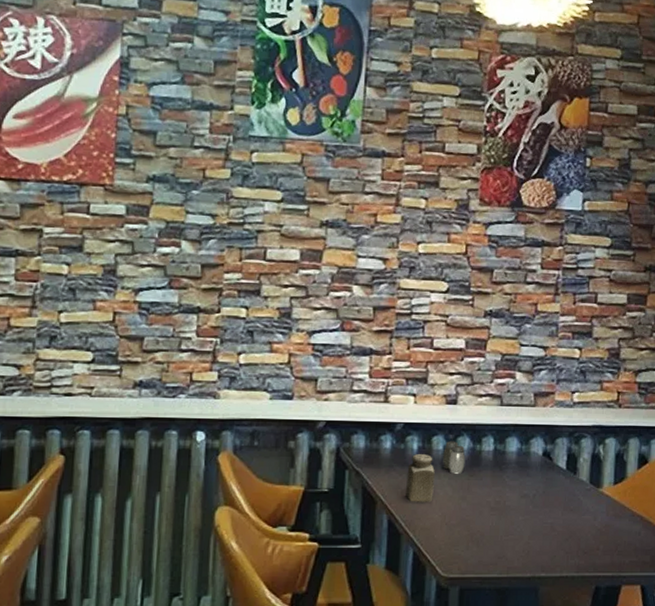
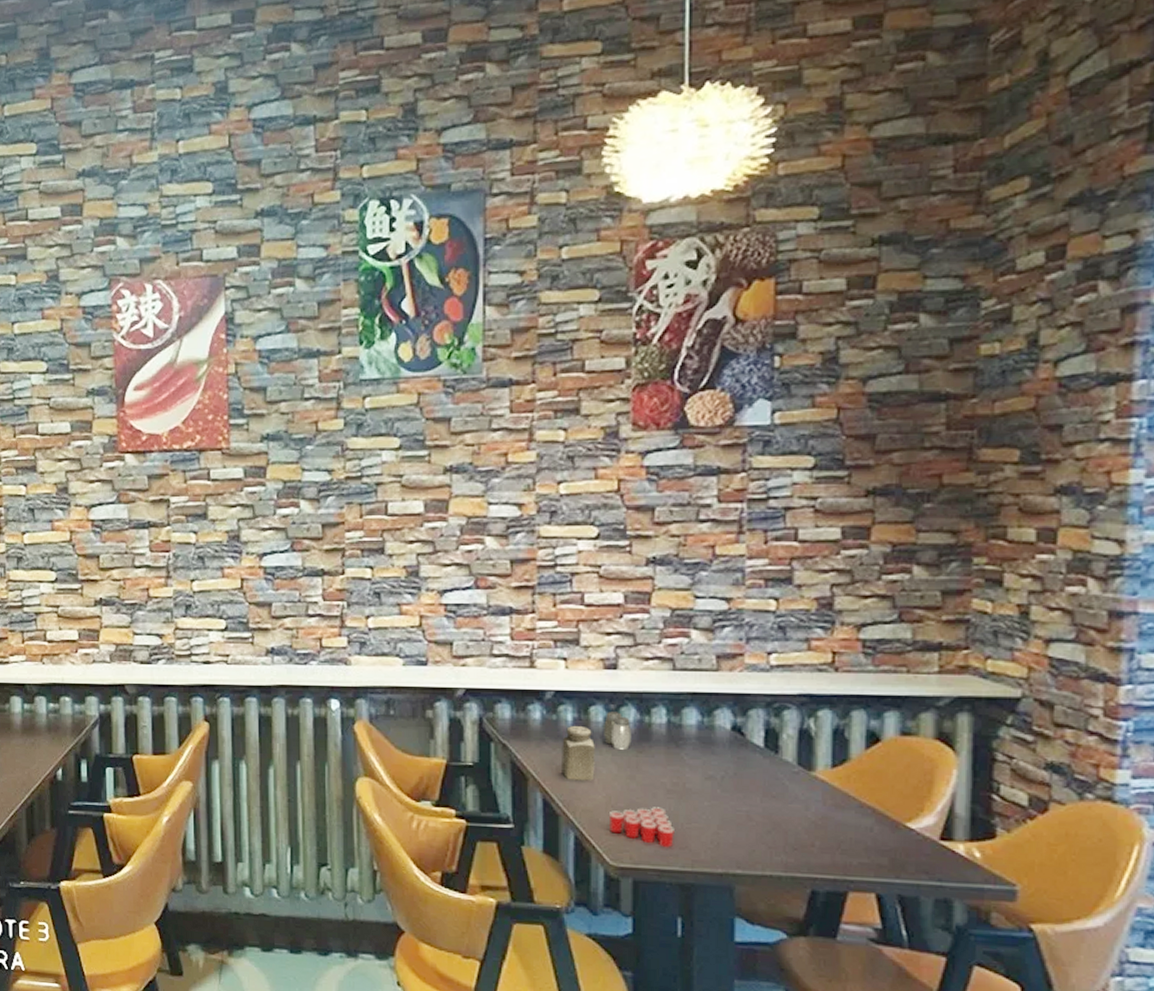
cup: none [443,523,495,558] -> present [610,807,674,848]

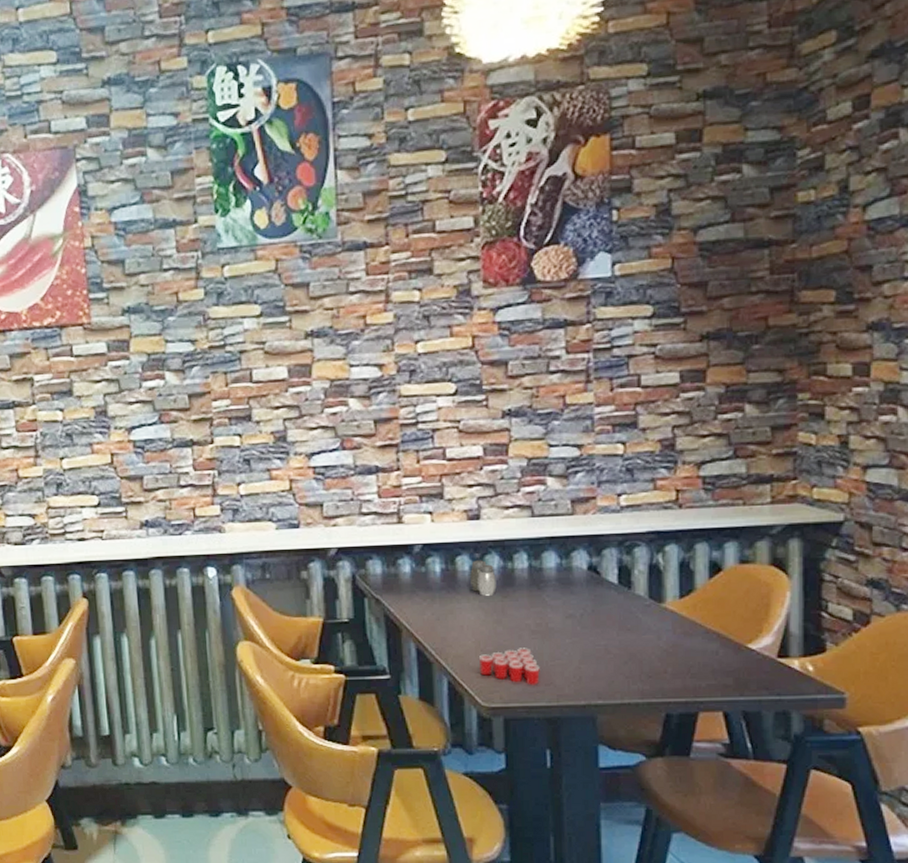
salt shaker: present [562,726,595,781] -> none [431,576,464,629]

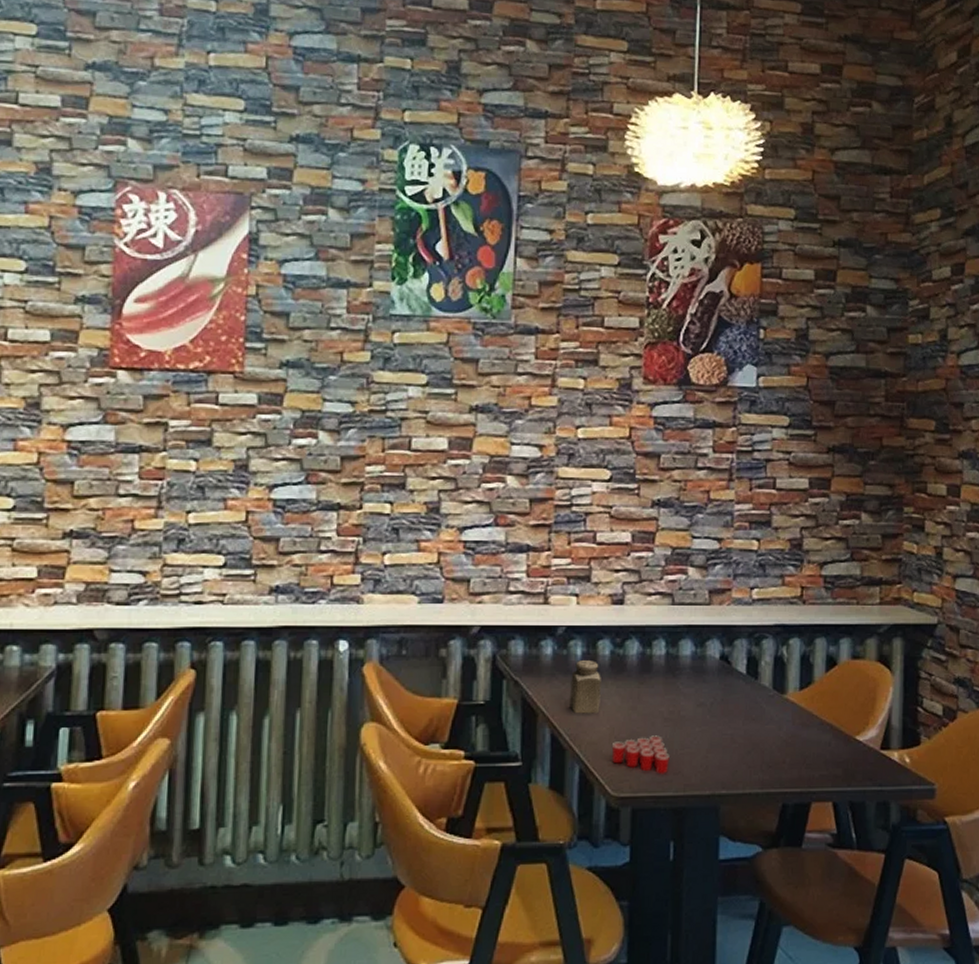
salt shaker: none [431,576,464,629] -> present [570,660,601,714]
salt and pepper shaker: present [470,560,497,596] -> none [610,645,635,681]

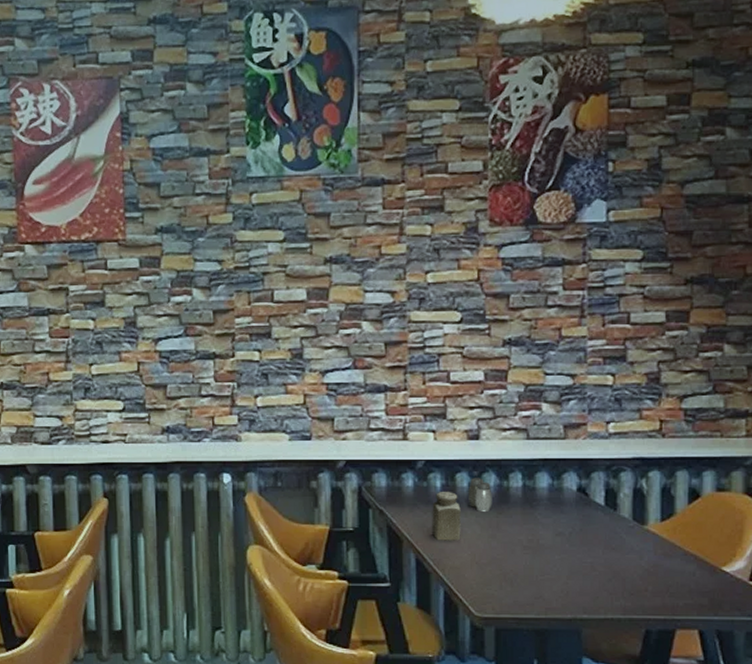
salt and pepper shaker: none [610,645,635,681] -> present [468,478,492,511]
cup: present [612,735,670,774] -> none [474,562,530,598]

